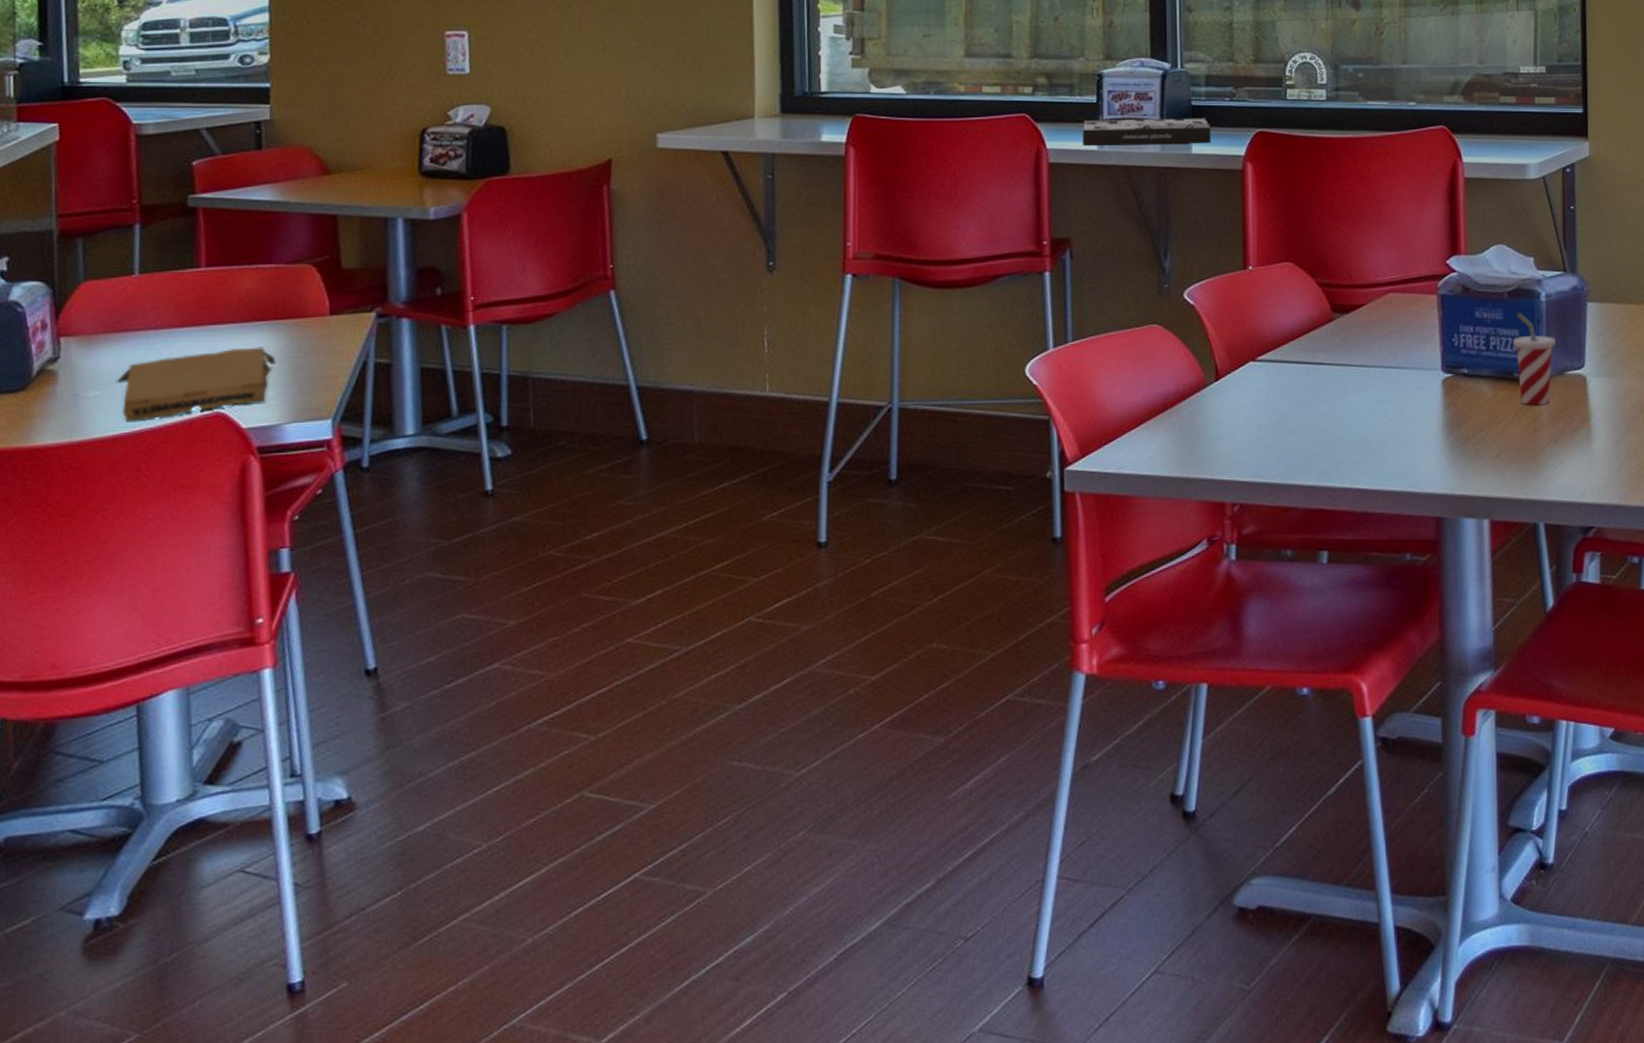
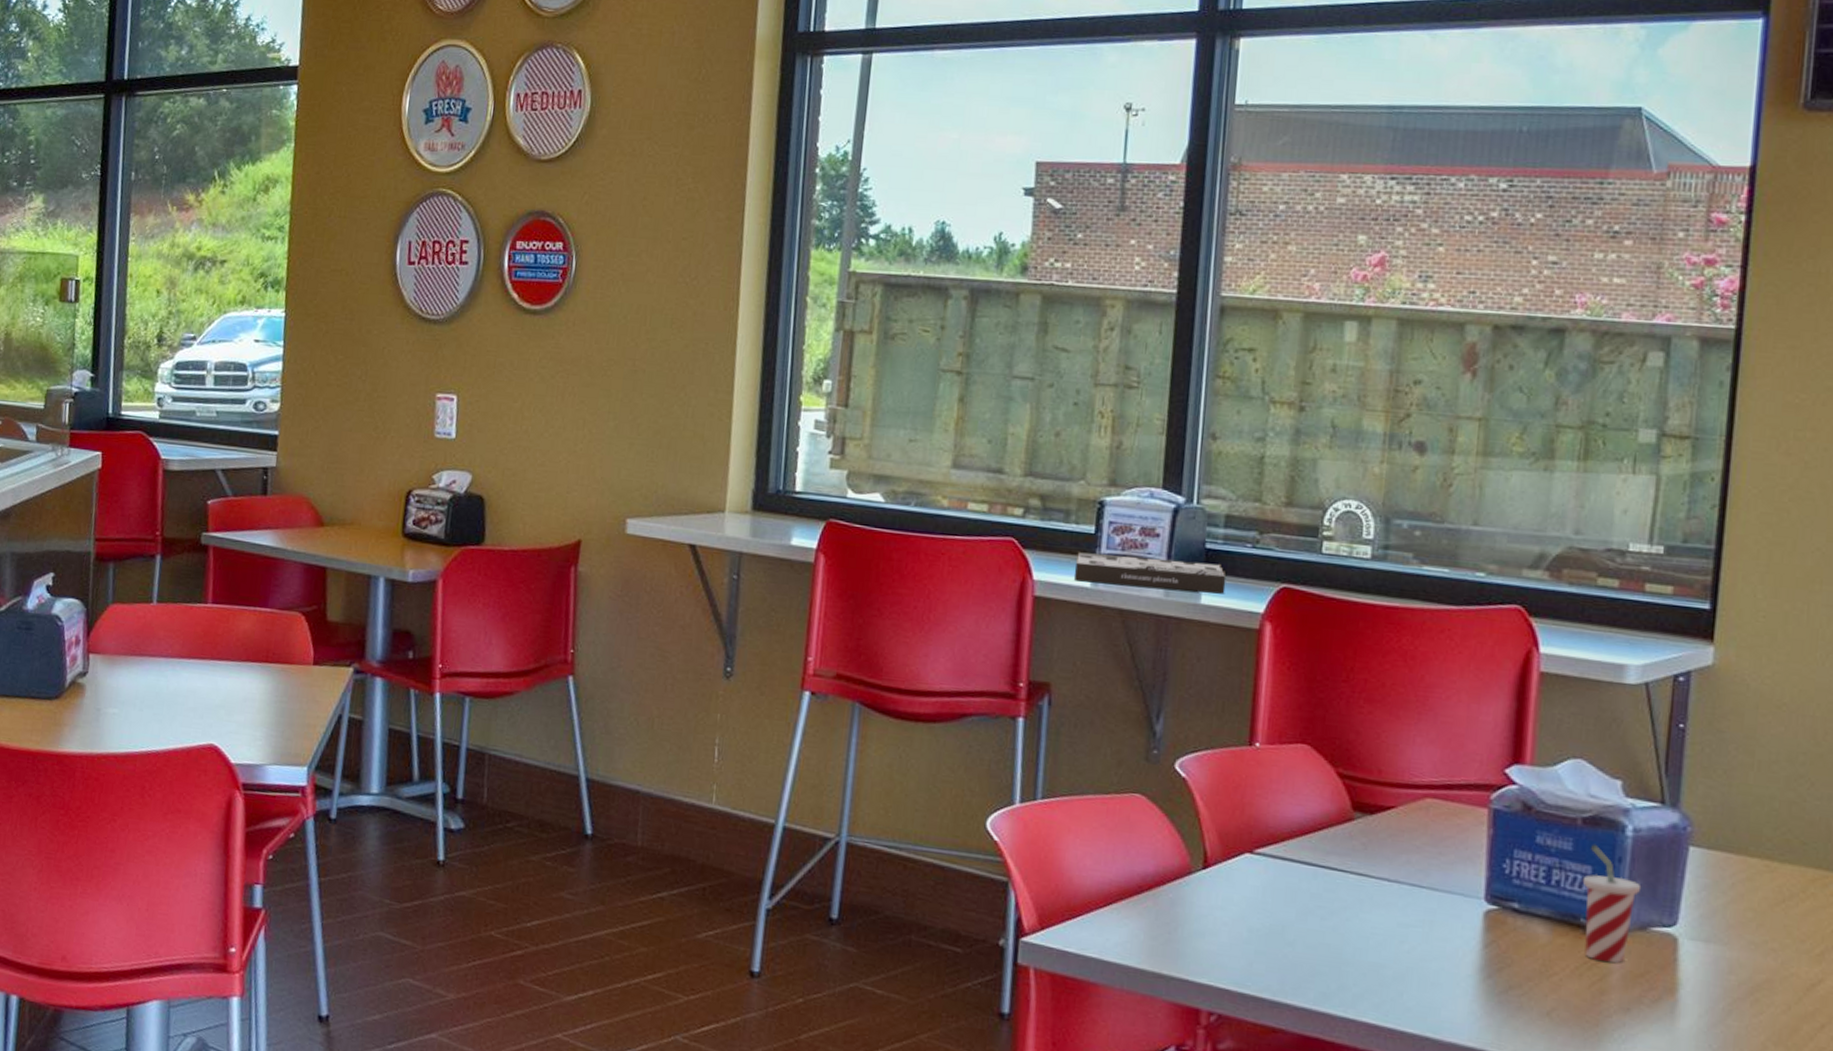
pizza box: present [115,347,276,421] -> none [130,684,264,743]

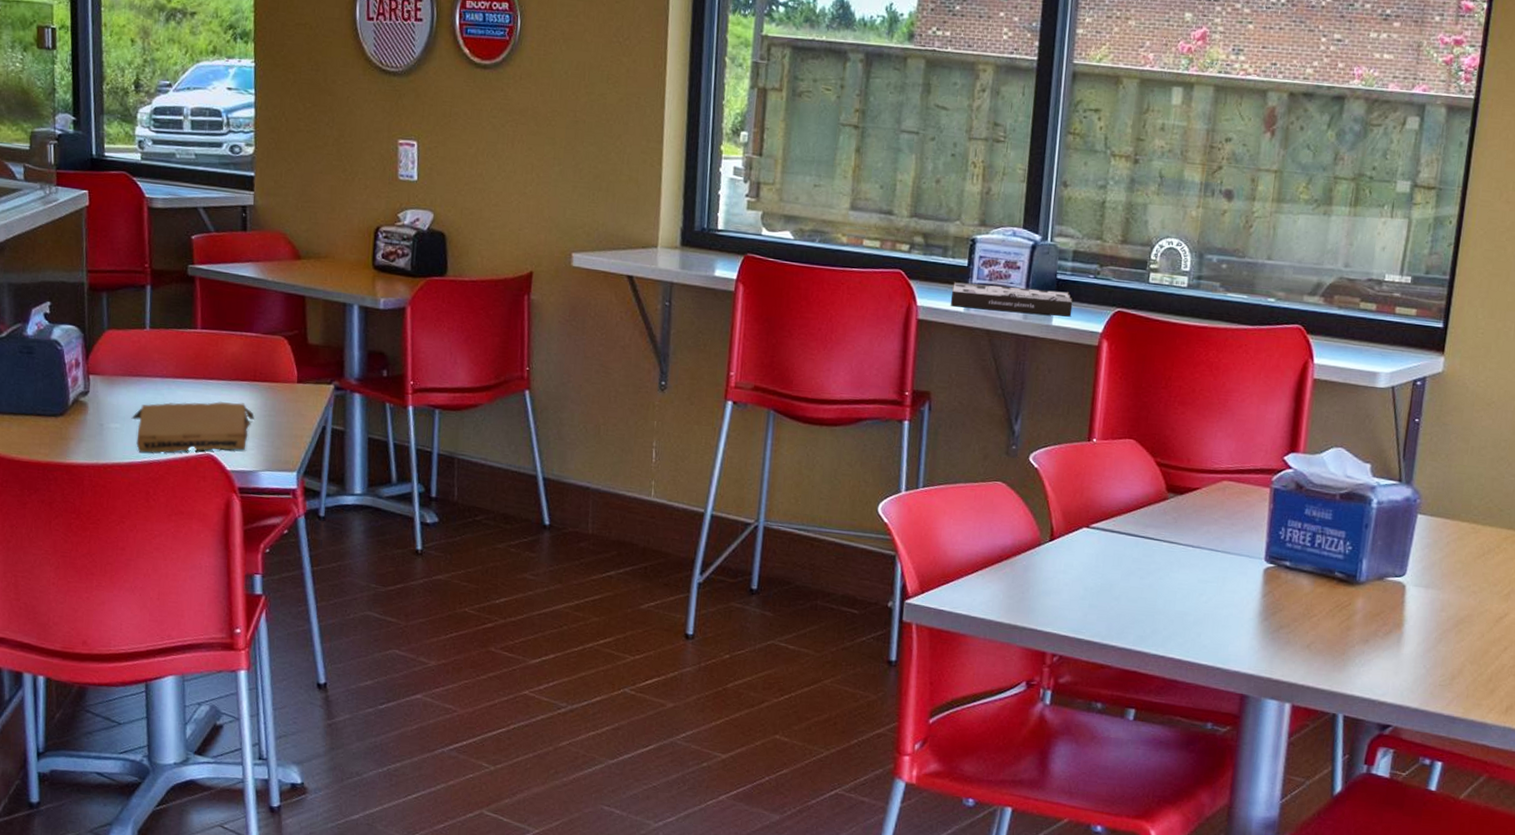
pizza box: none [130,684,264,743] -> present [131,401,254,453]
beverage cup: present [1582,844,1642,963] -> none [1337,514,1381,605]

